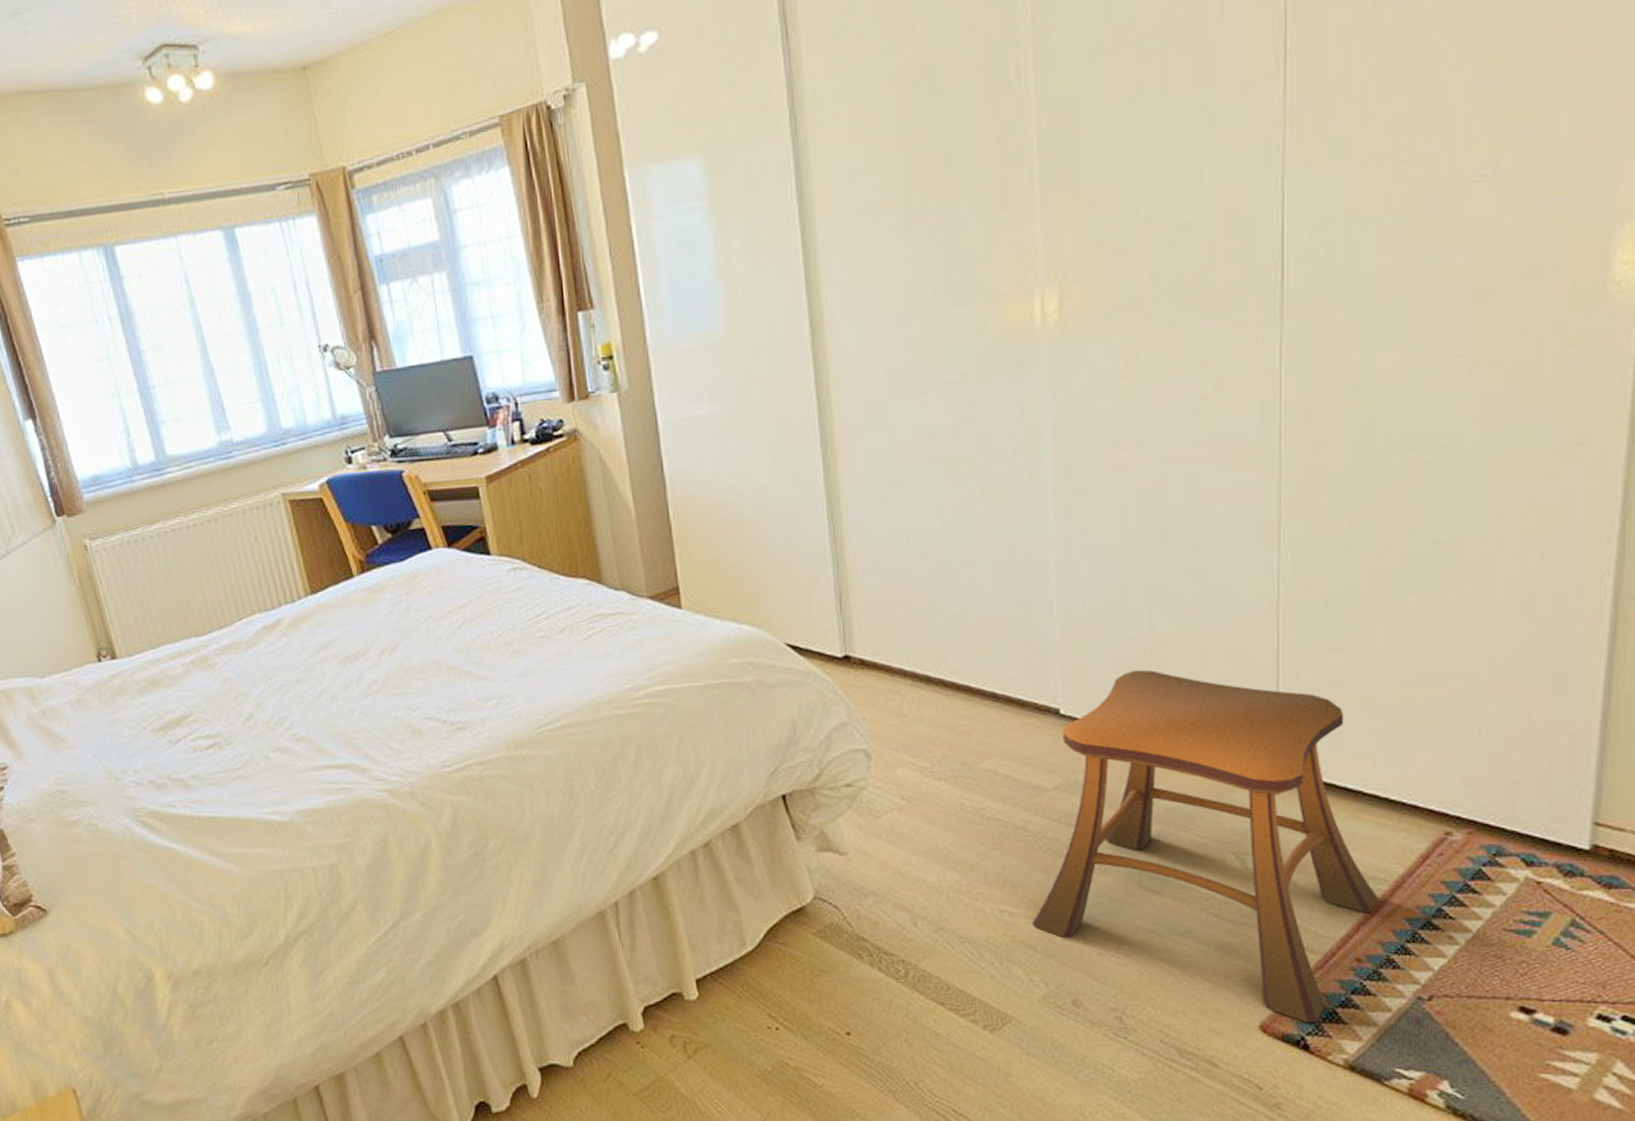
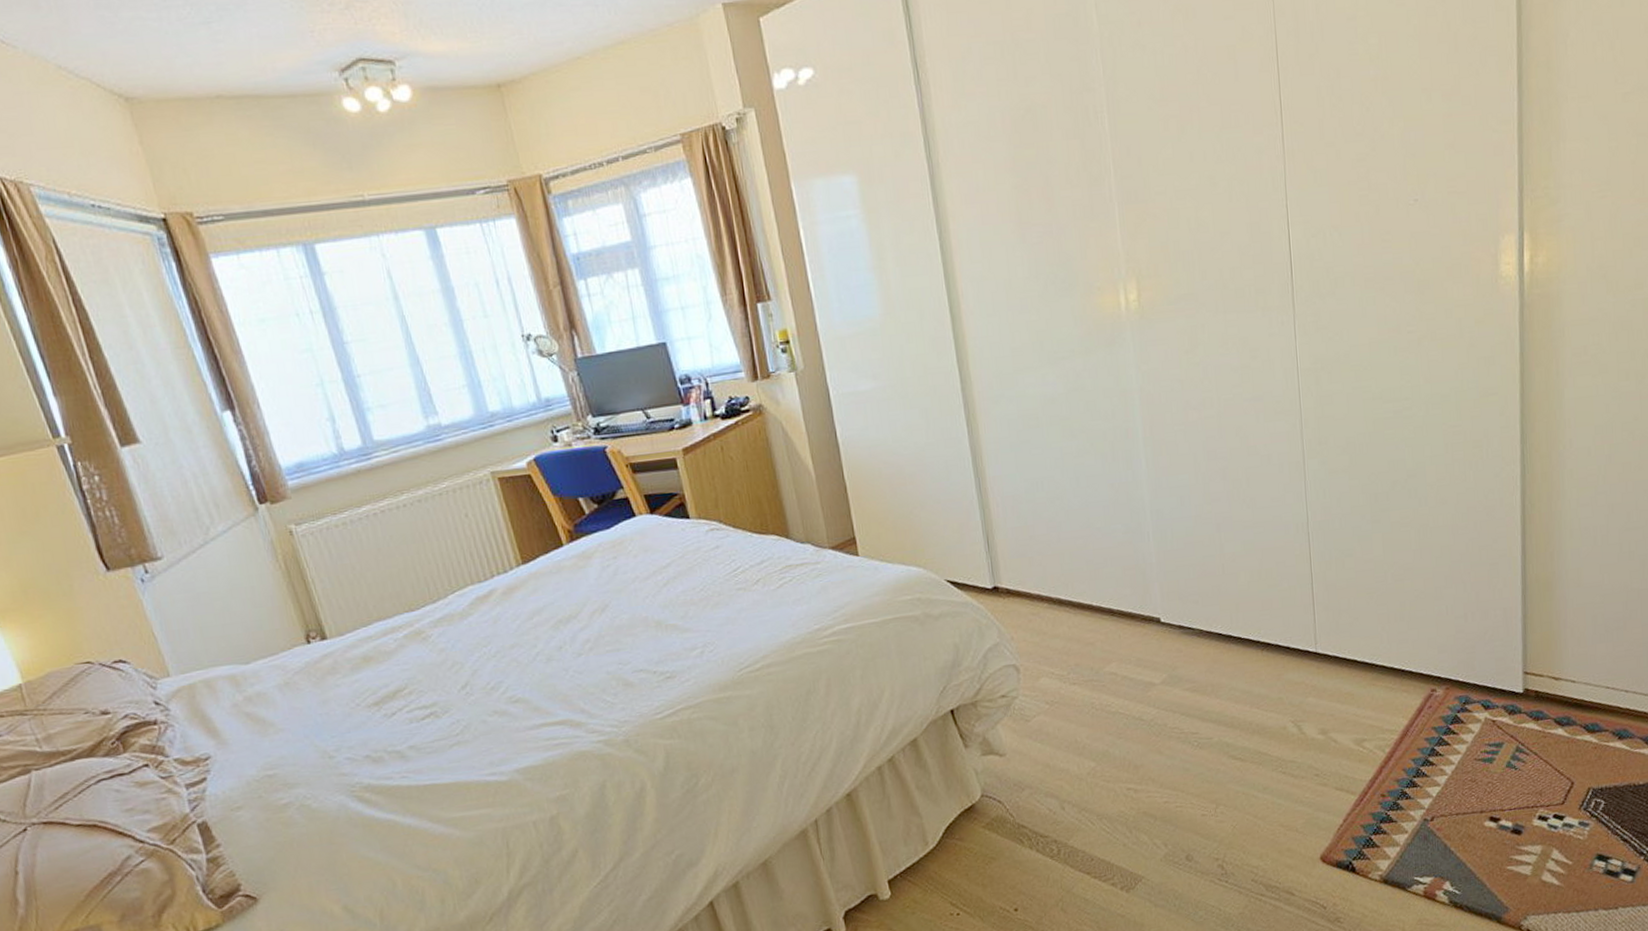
stool: present [1031,669,1379,1024] -> none [1151,581,1393,851]

